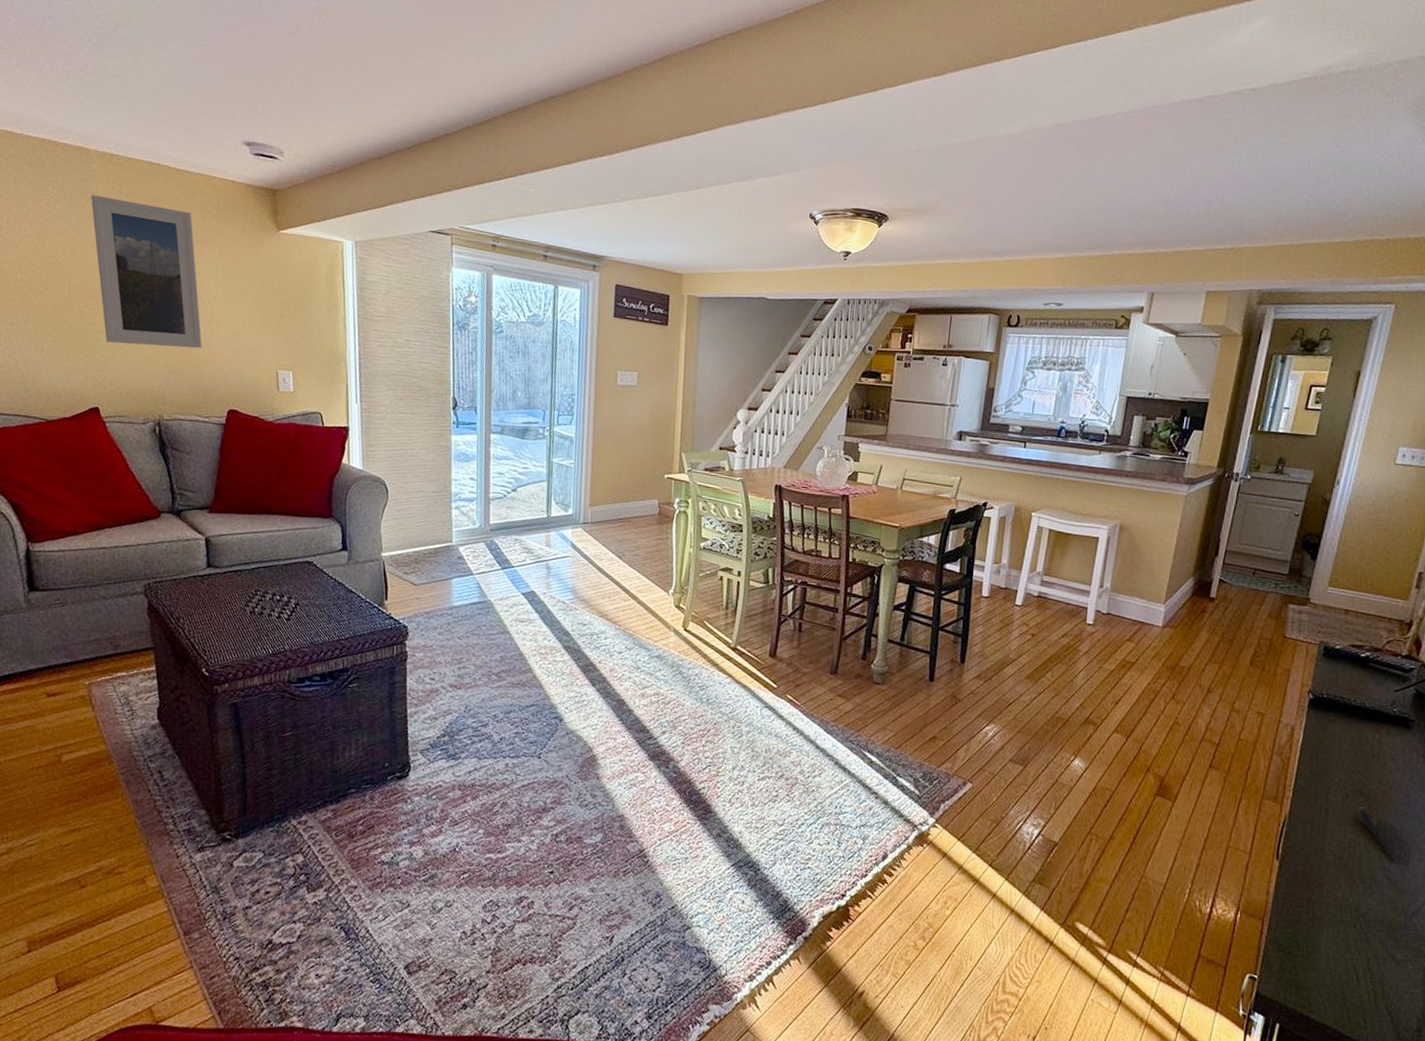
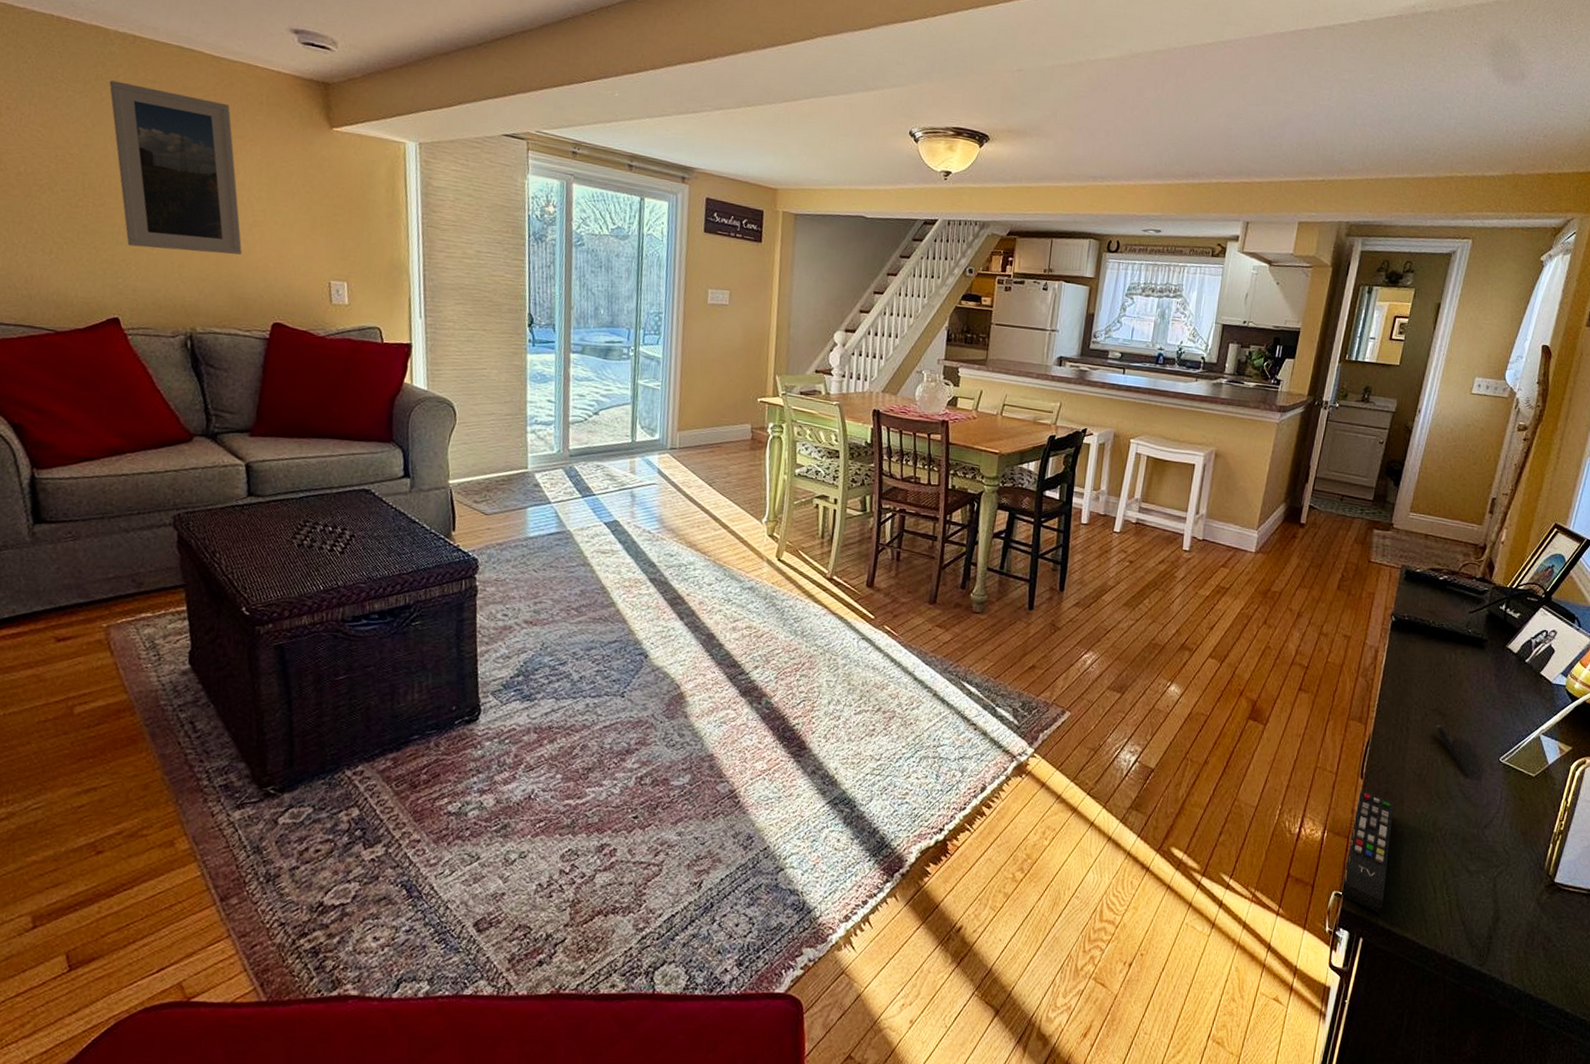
remote control: none [1255,871,1313,1000] -> present [1341,790,1394,914]

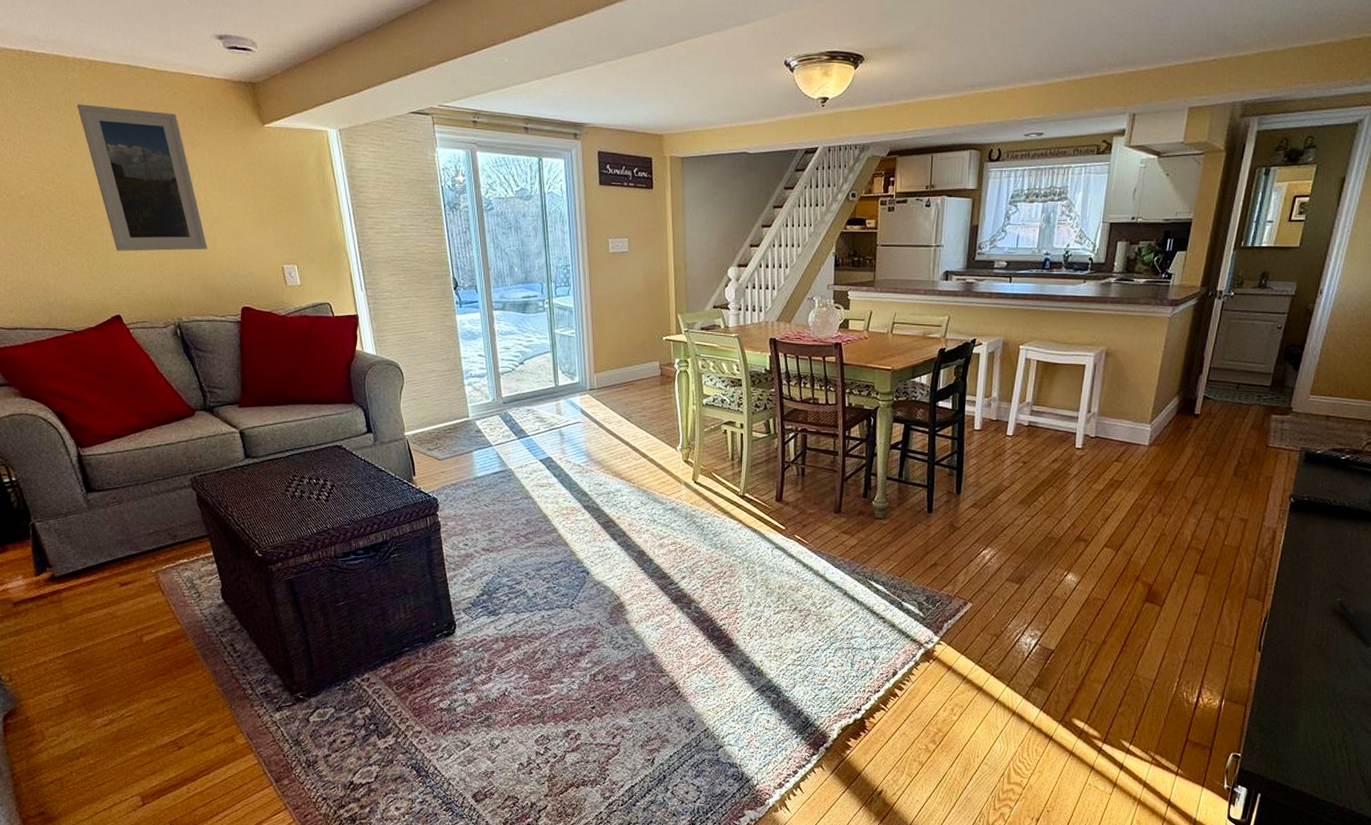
remote control: present [1341,790,1394,914] -> none [1239,661,1292,772]

